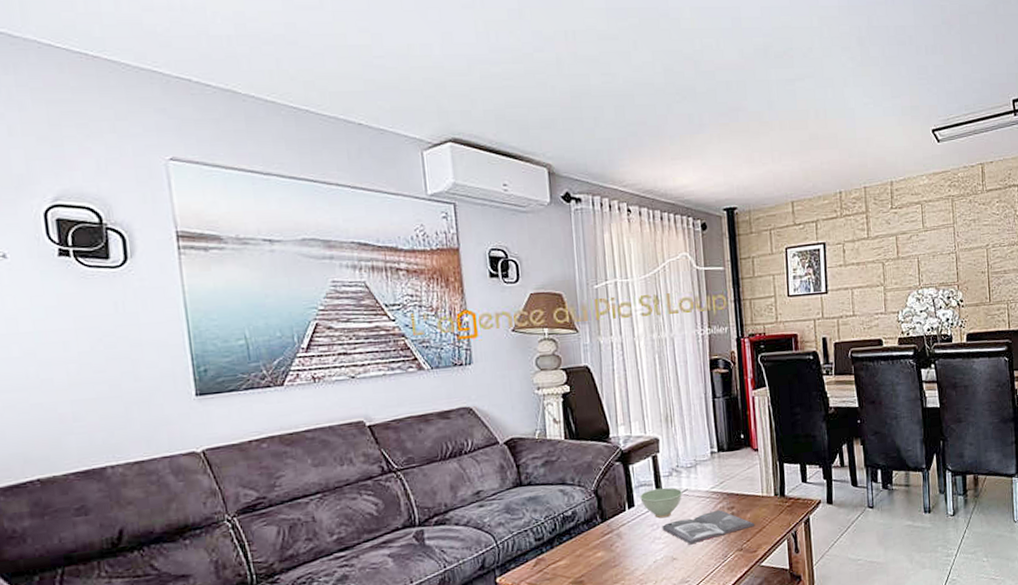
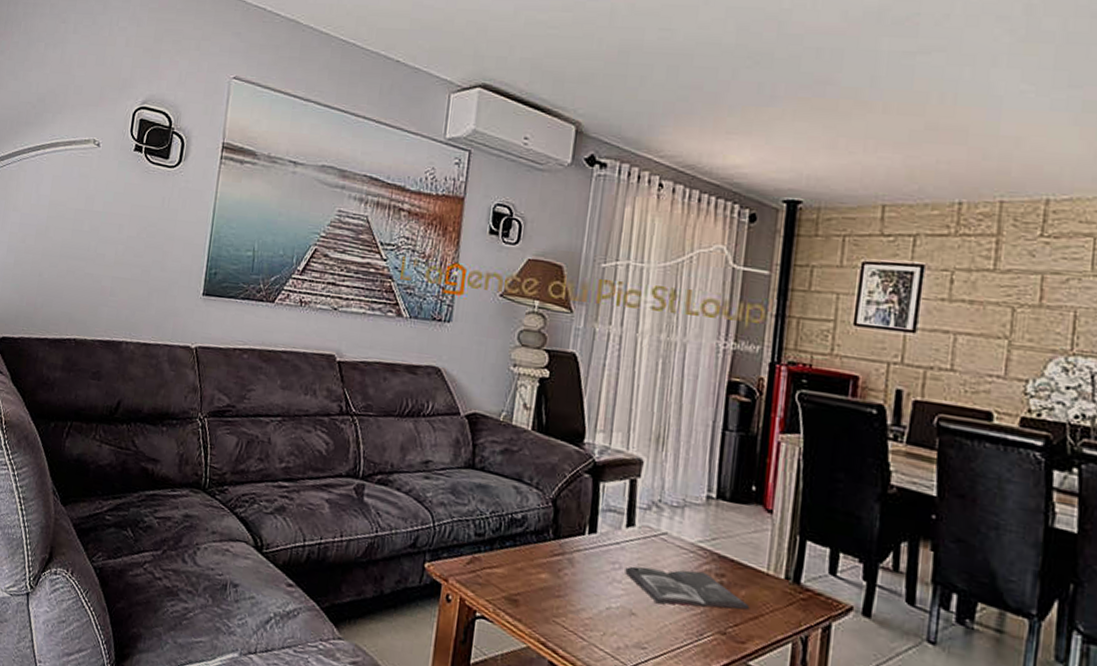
bowl: present [640,487,683,519] -> none [605,518,661,560]

